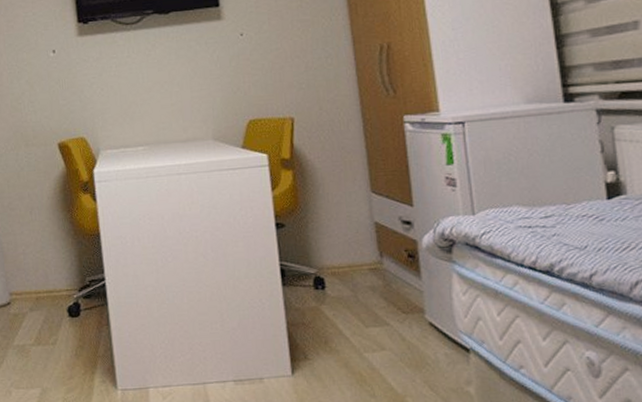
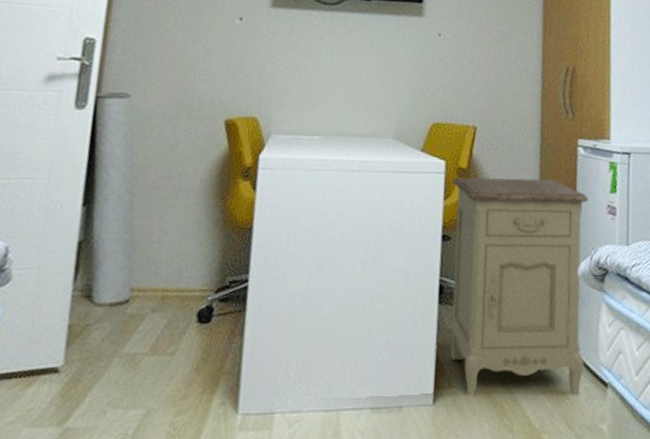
nightstand: none [277,158,442,367] -> present [450,177,589,396]

